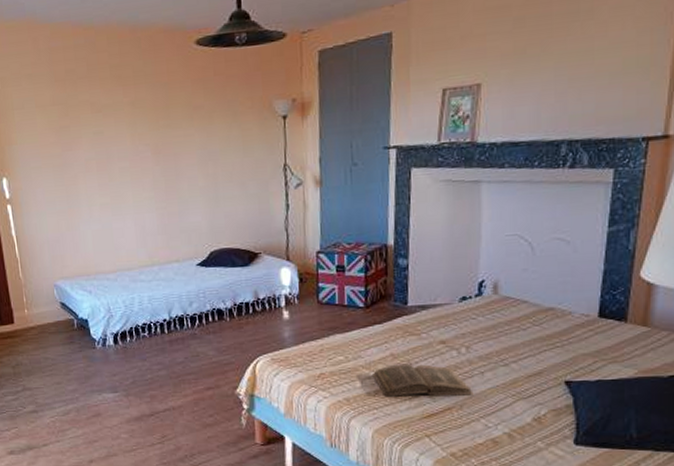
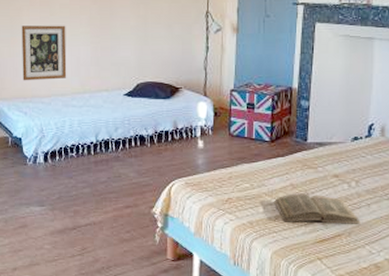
wall art: none [78,191,133,257] -> present [21,25,67,81]

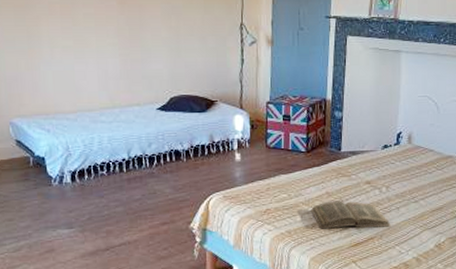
wall art: present [21,25,67,81] -> none [40,36,94,96]

